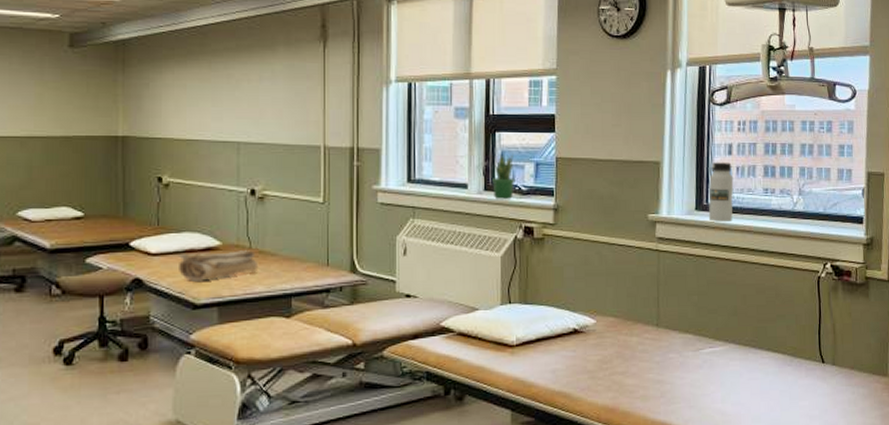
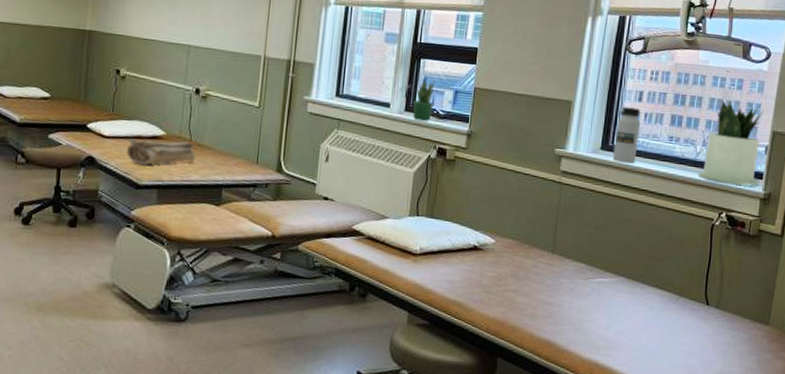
planter: none [797,145,860,234] -> present [697,100,764,187]

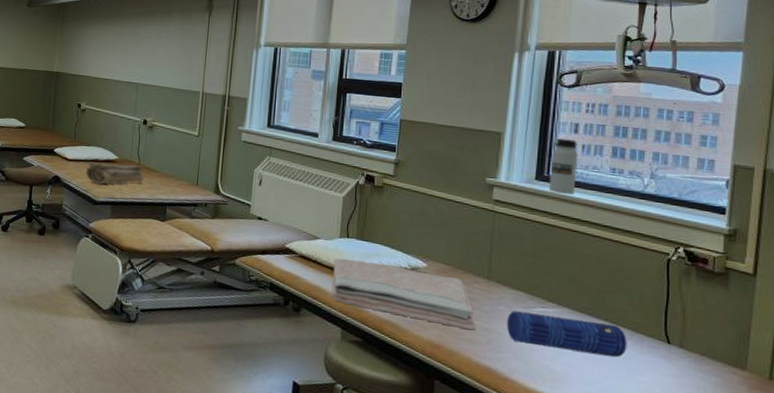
towel: none [399,238,539,305] -> present [331,258,476,331]
planter: present [413,78,435,122] -> none [340,111,361,151]
foam roller: none [566,283,673,321] -> present [506,311,627,357]
planter: present [697,100,764,187] -> none [647,132,721,222]

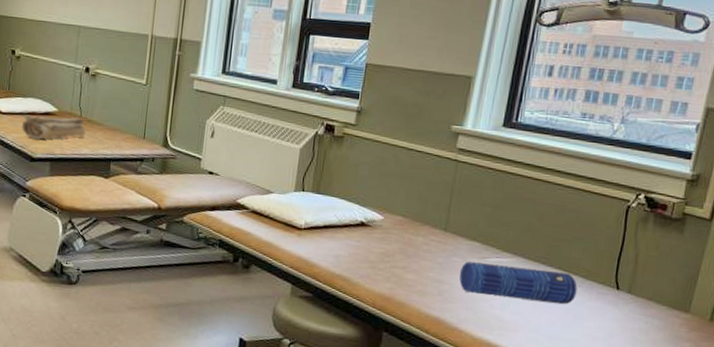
towel: present [331,258,476,331] -> none [283,213,428,283]
water bottle: present [548,138,578,195] -> none [515,82,550,142]

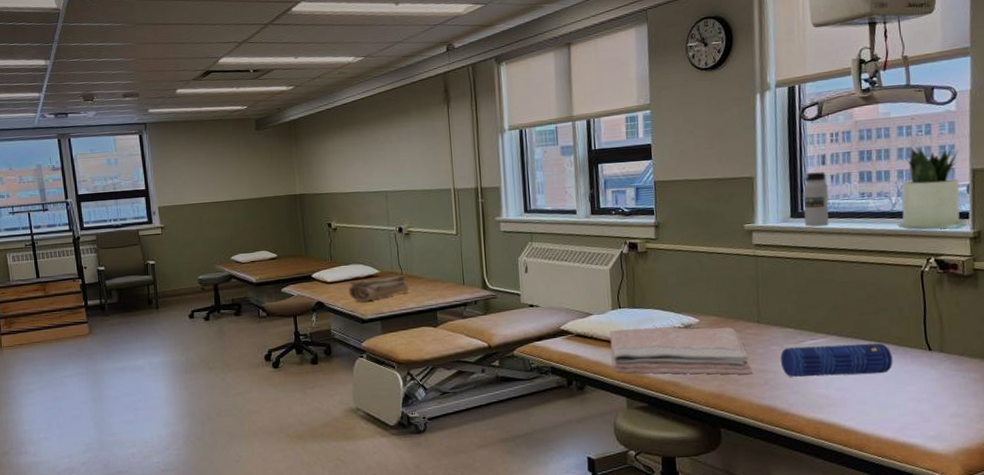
towel: none [283,213,428,283] -> present [609,327,752,375]
water bottle: none [515,82,550,142] -> present [803,172,829,227]
planter: none [613,74,697,168] -> present [897,144,965,231]

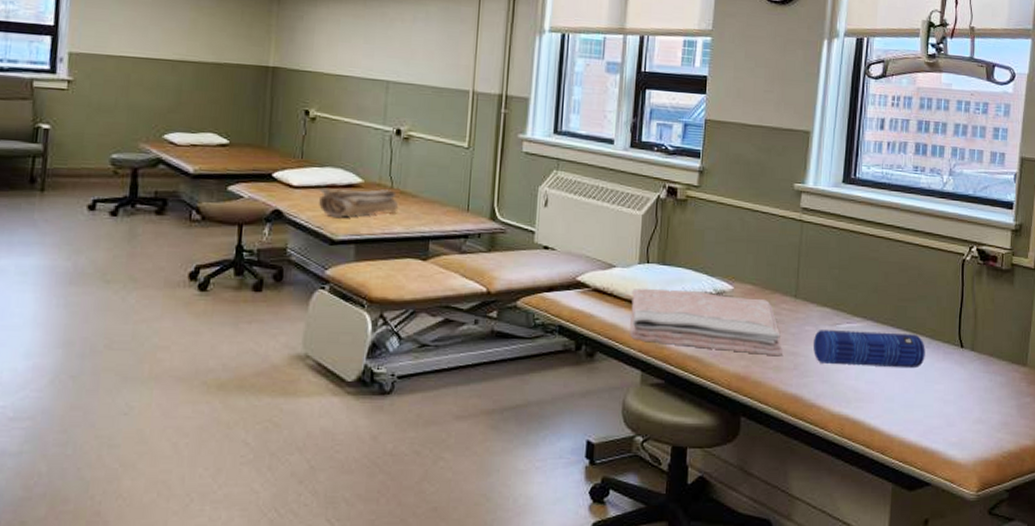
water bottle: present [803,172,829,227] -> none [855,136,884,198]
planter: present [897,144,965,231] -> none [945,125,1011,218]

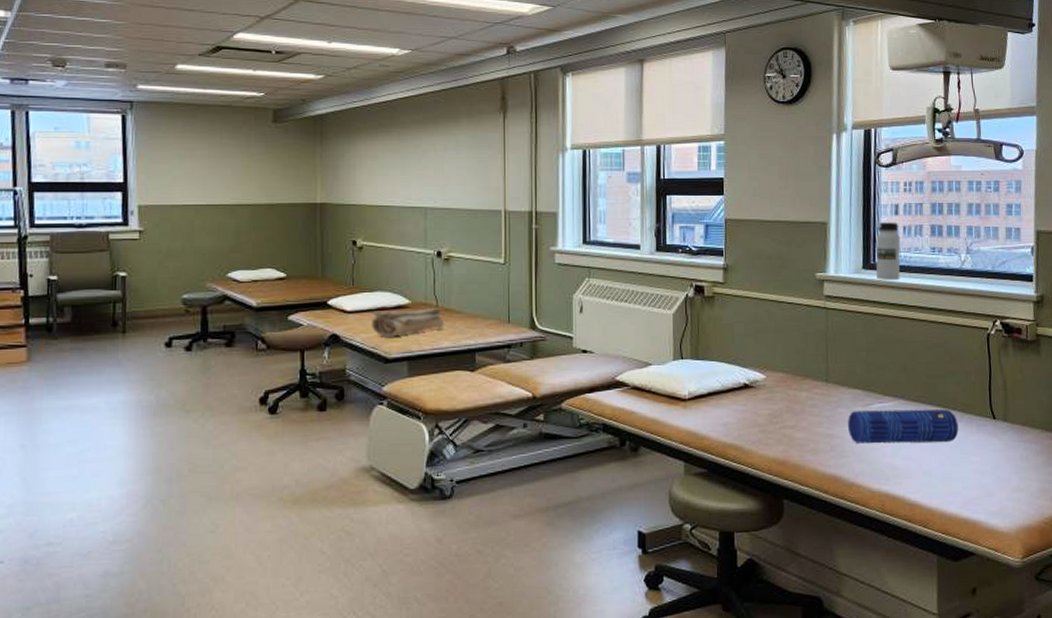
towel: present [630,288,783,357] -> none [669,382,818,440]
water bottle: none [855,136,884,198] -> present [876,222,901,281]

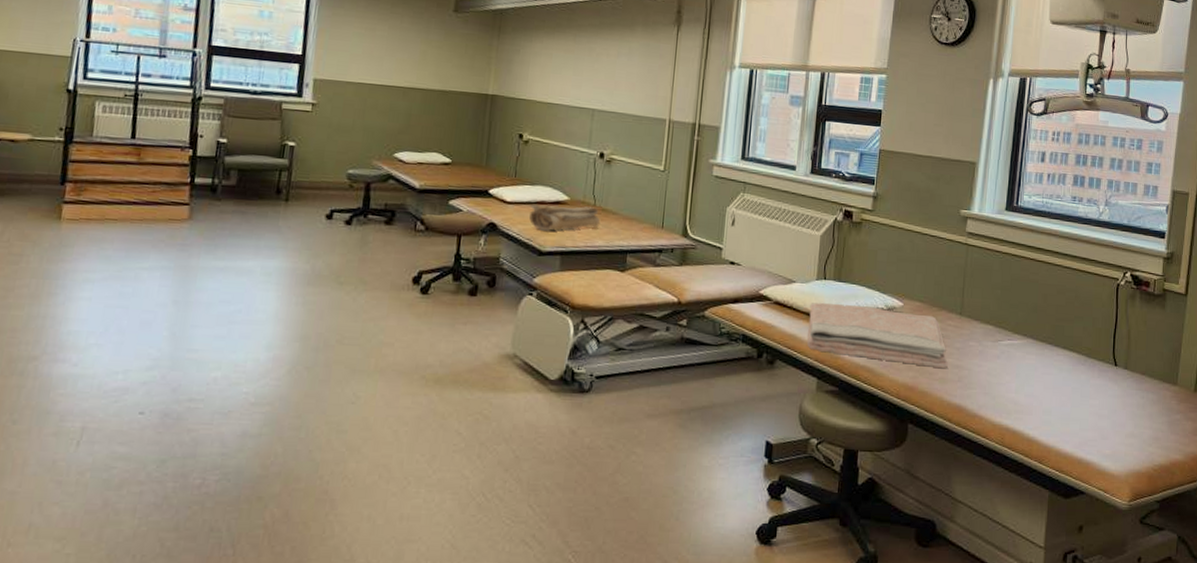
towel: none [669,382,818,440] -> present [807,302,948,369]
foam roller: present [847,408,959,444] -> none [976,345,1082,383]
water bottle: present [876,222,901,281] -> none [1017,167,1044,225]

